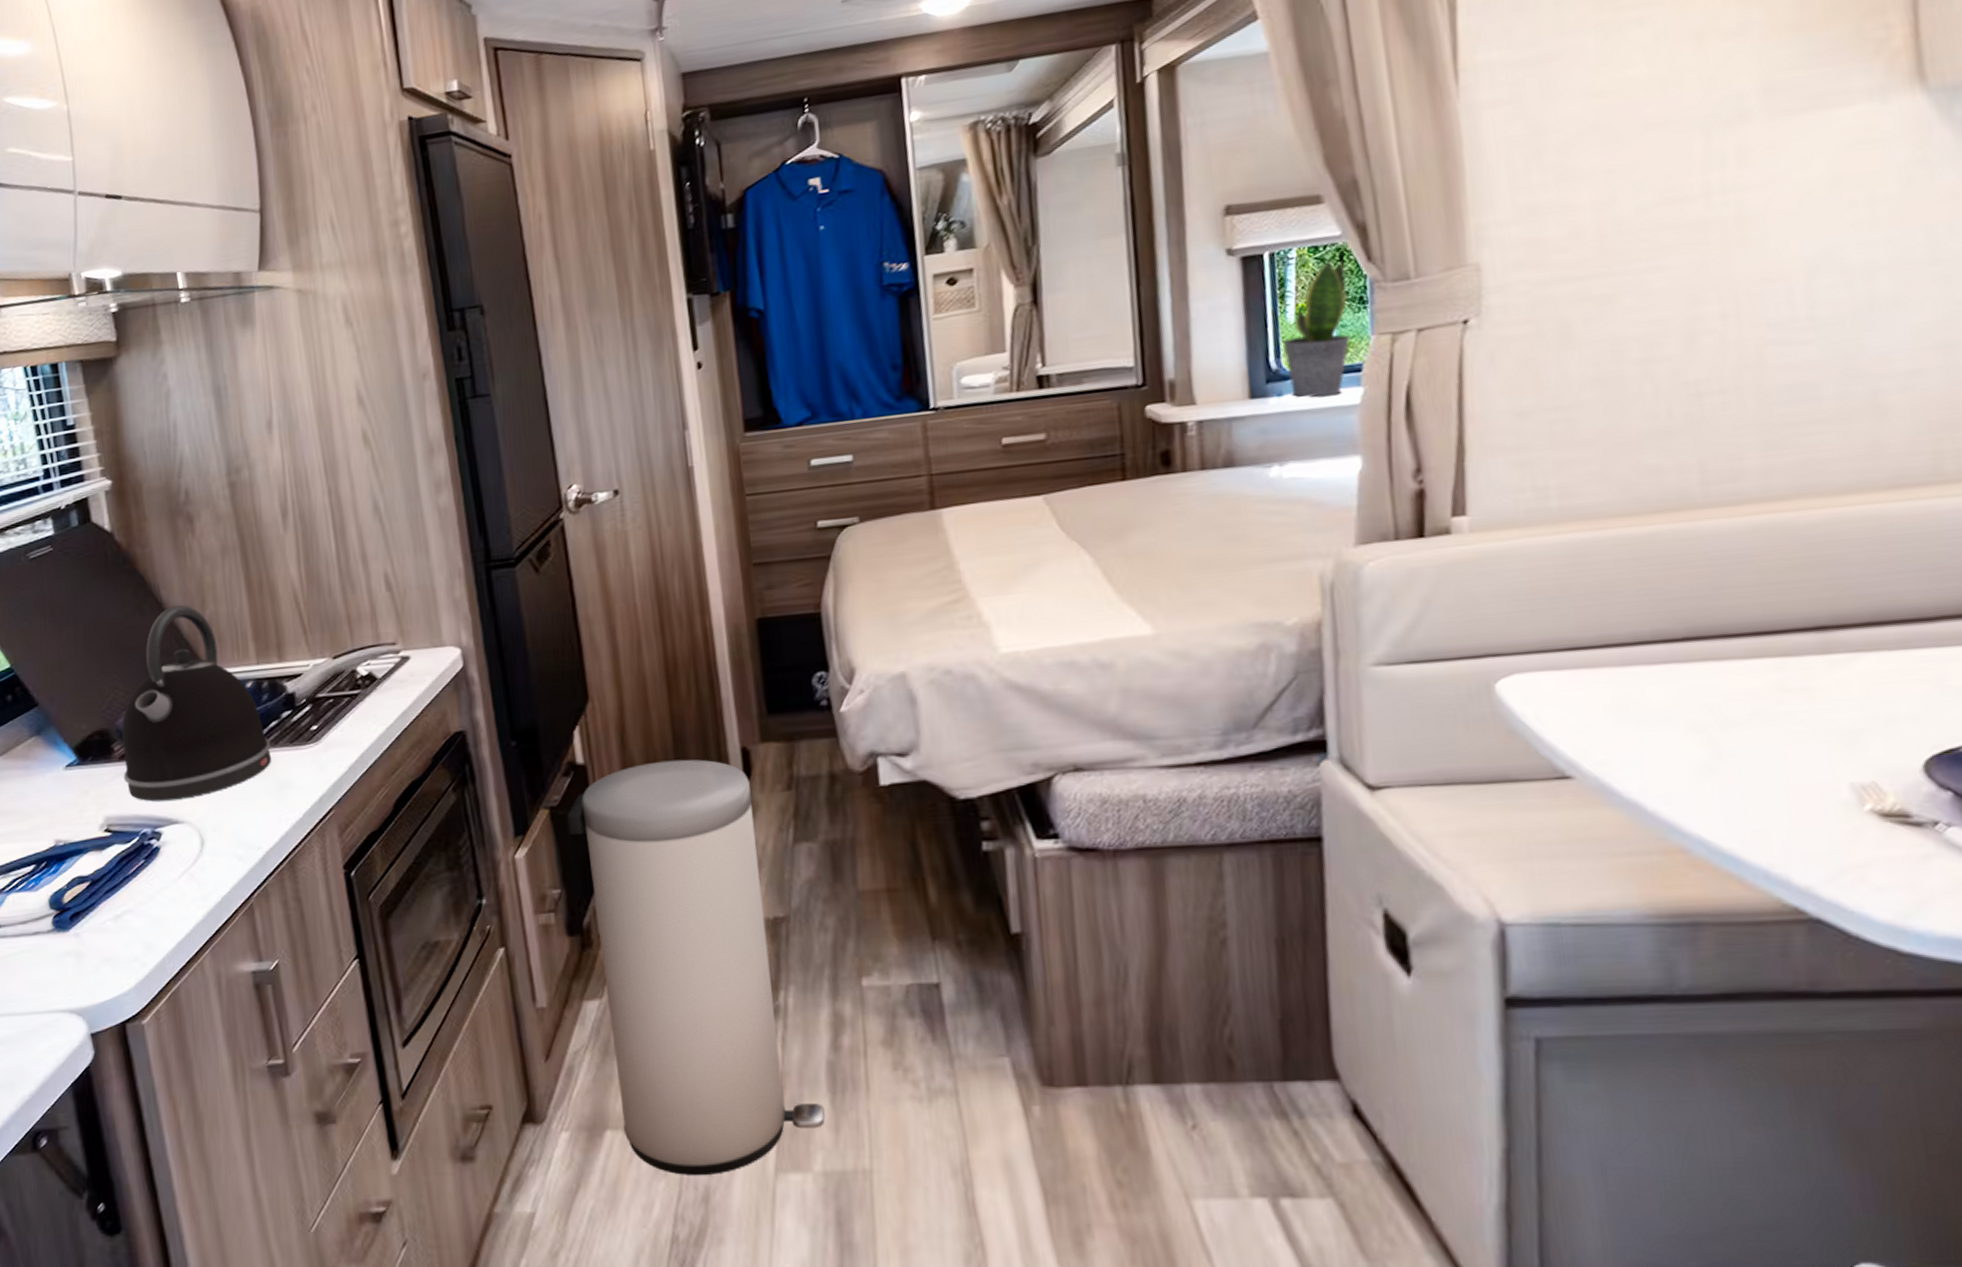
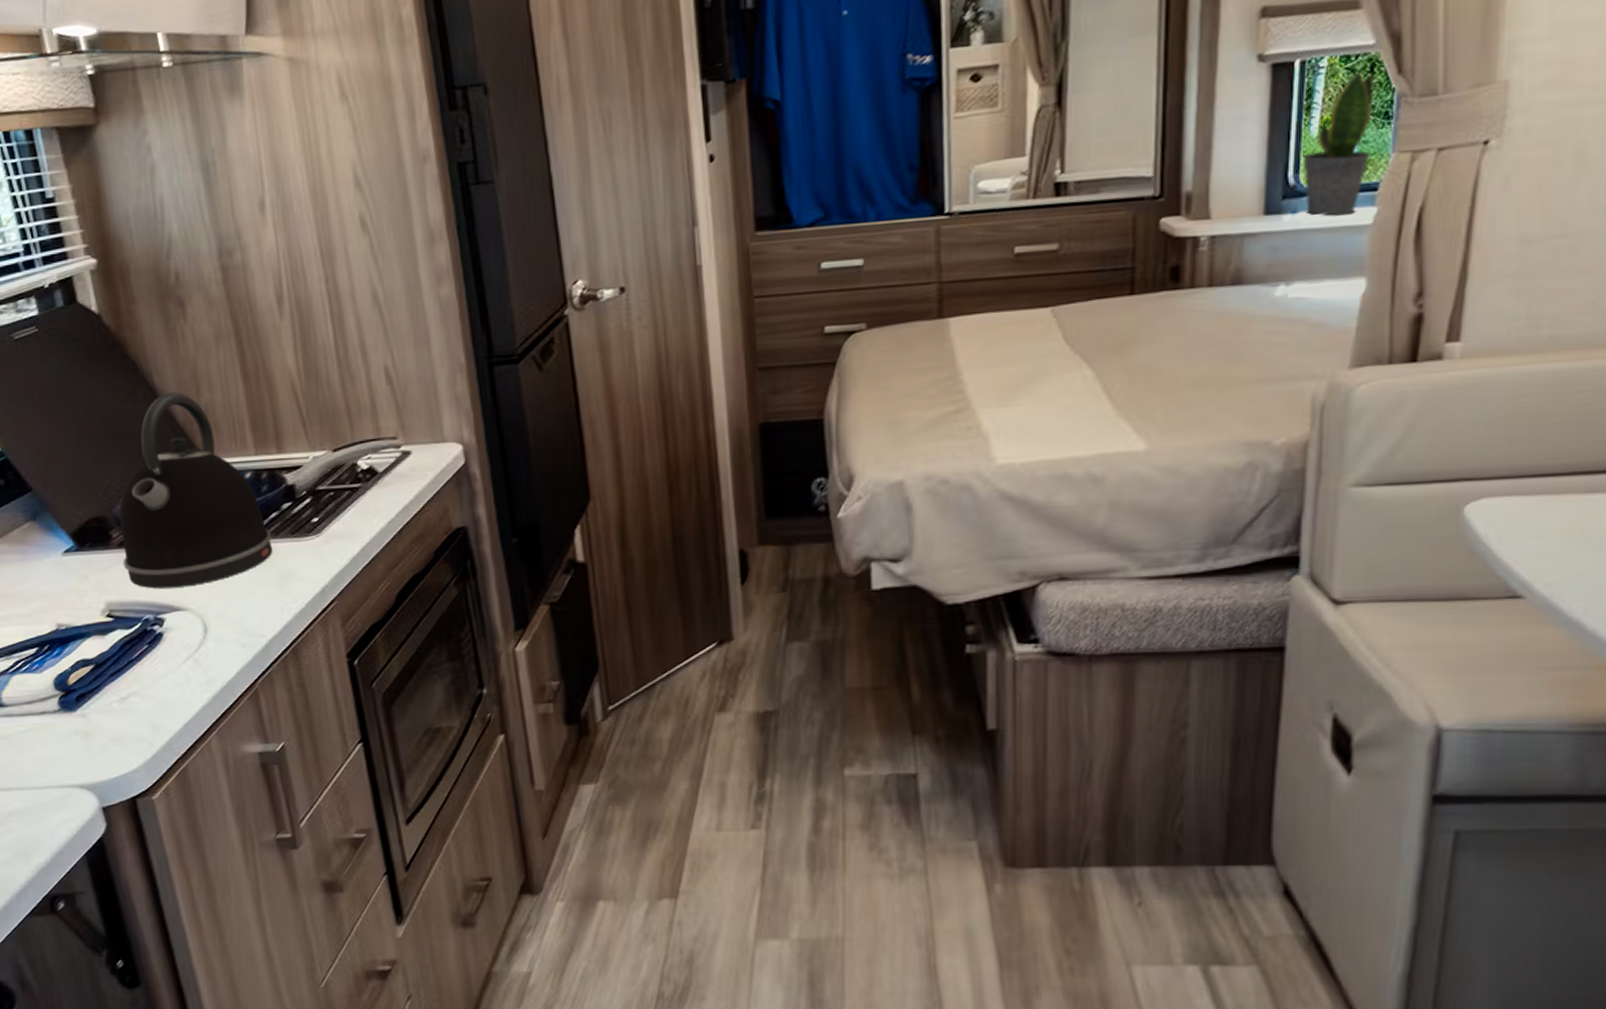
pedal bin: present [566,759,825,1175] -> none [566,560,804,941]

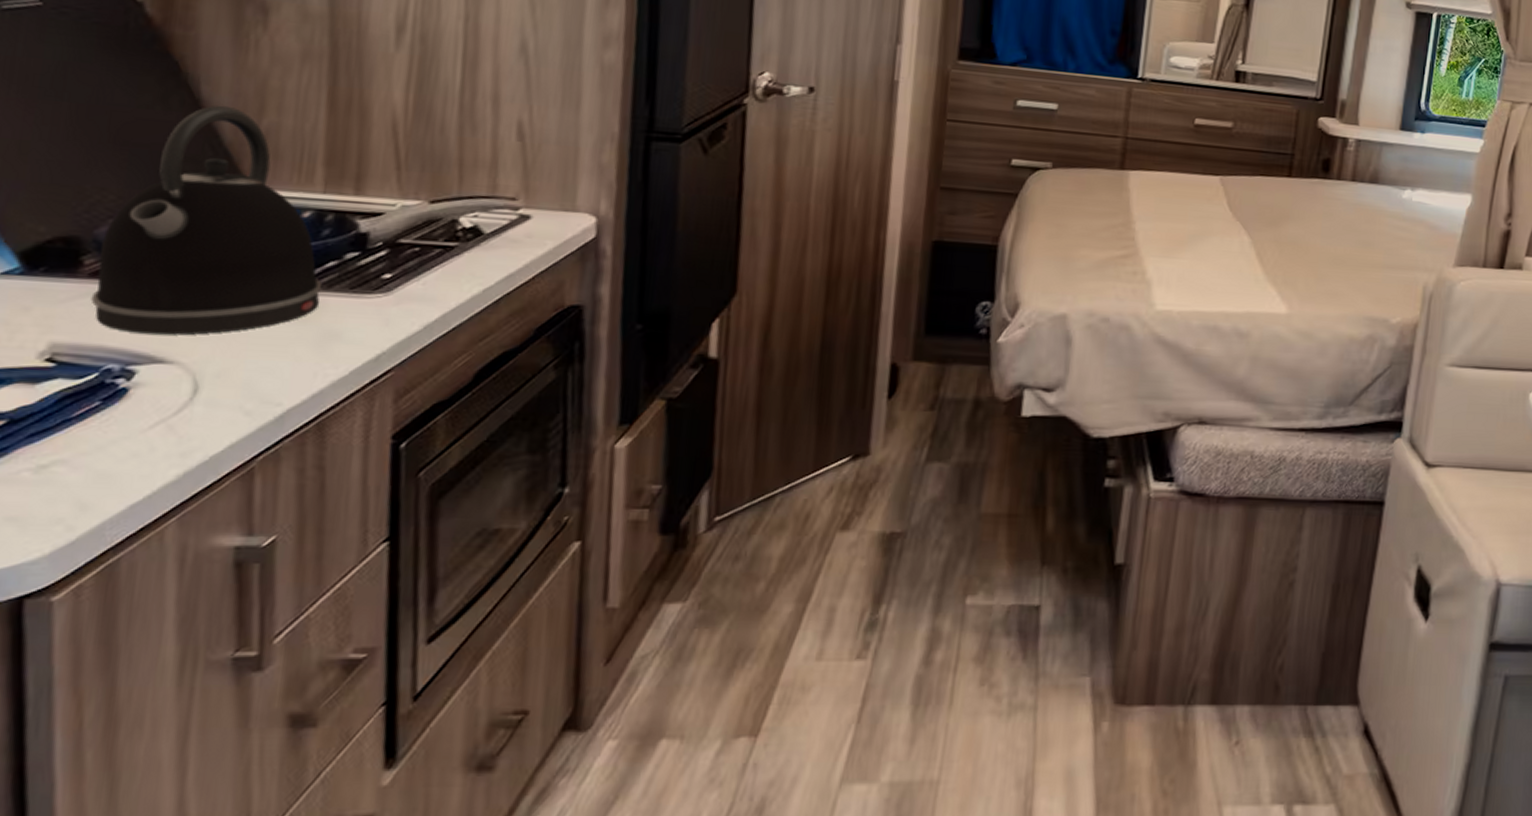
potted plant: present [1303,71,1374,217] -> none [1432,32,1489,142]

